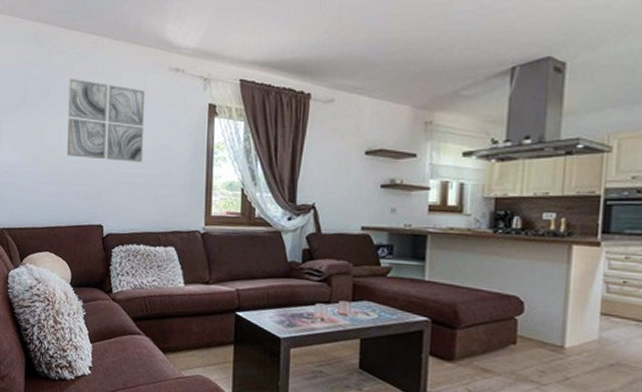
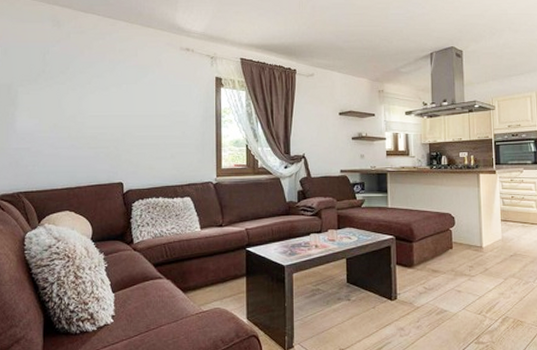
wall art: present [67,78,146,162] -> none [87,54,160,126]

